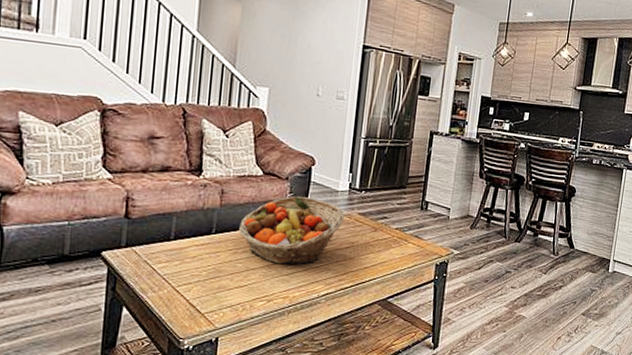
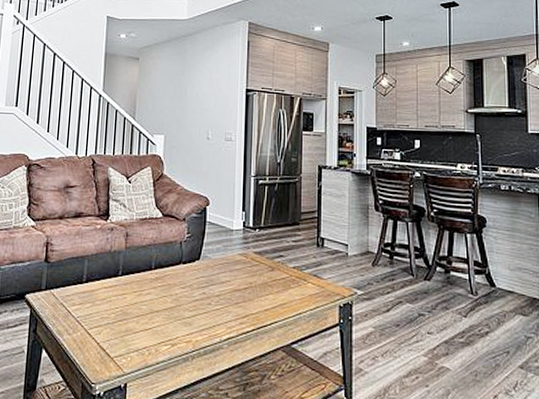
fruit basket: present [239,195,345,265] -> none [143,236,241,307]

